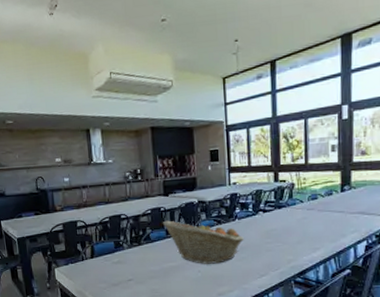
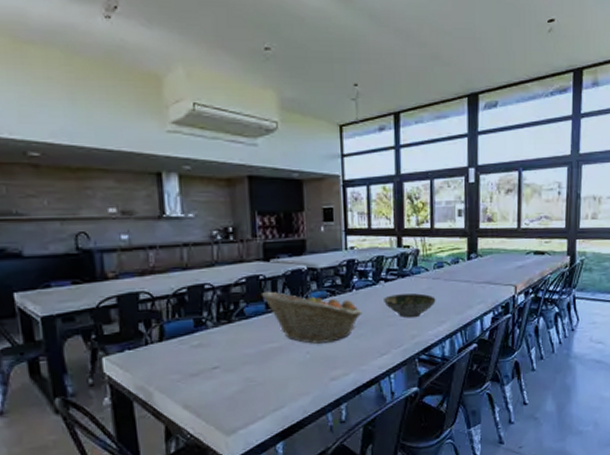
bowl: none [263,223,310,245] -> present [384,293,436,318]

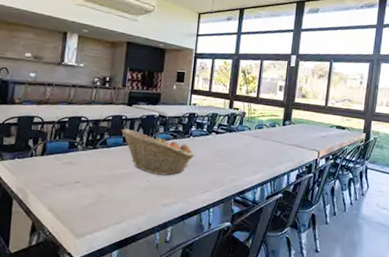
bowl: present [384,293,436,318] -> none [213,145,254,166]

